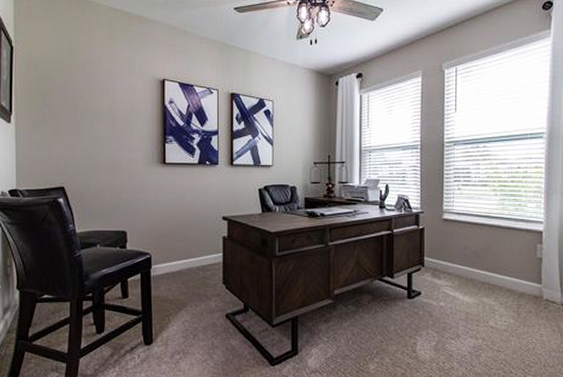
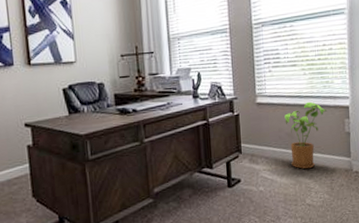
house plant: none [471,222,518,291] -> present [284,101,327,169]

